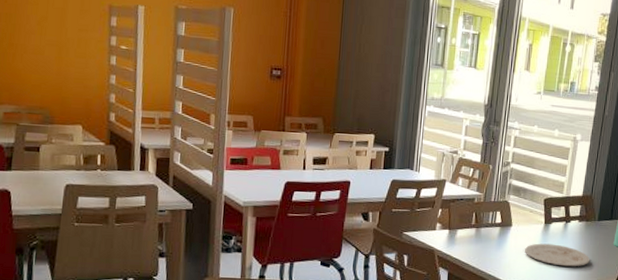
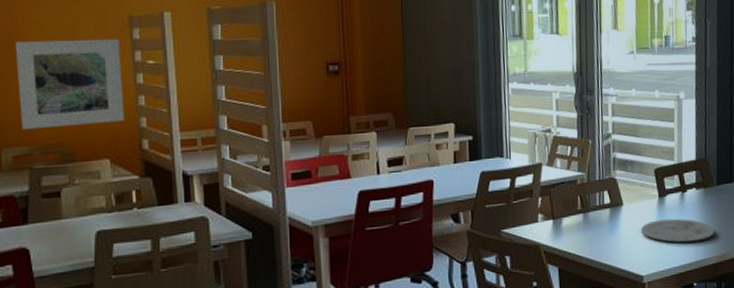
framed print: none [12,16,99,95] -> present [15,38,124,130]

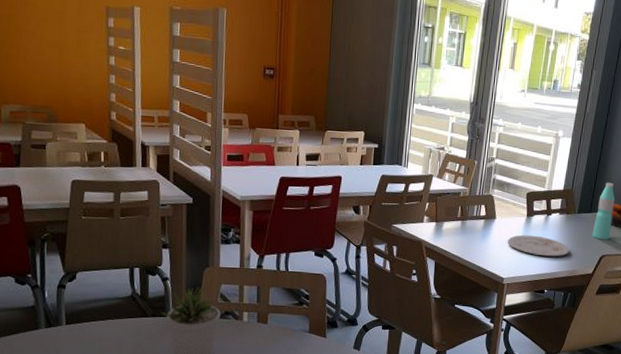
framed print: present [15,38,124,130] -> none [14,17,99,95]

